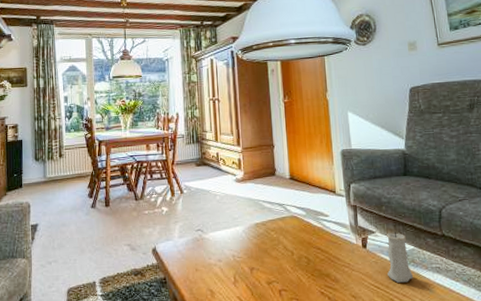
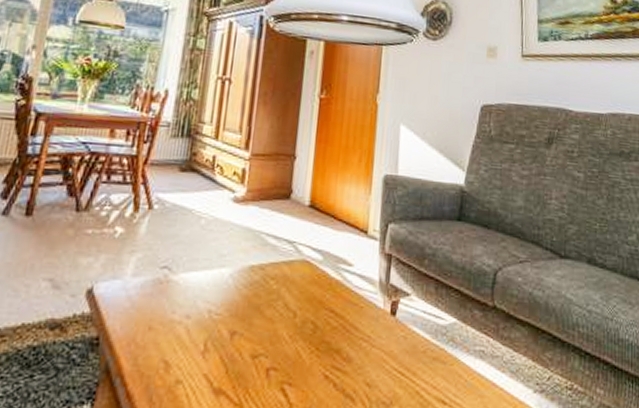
candle: present [387,232,414,283] -> none [417,296,450,369]

